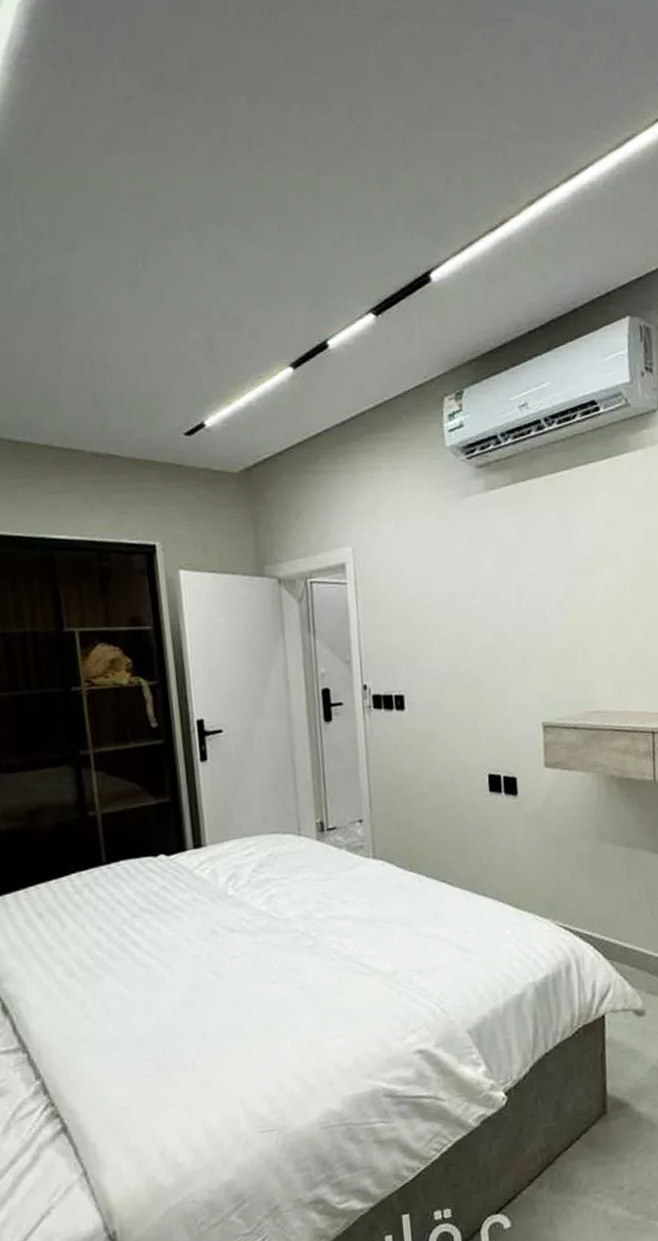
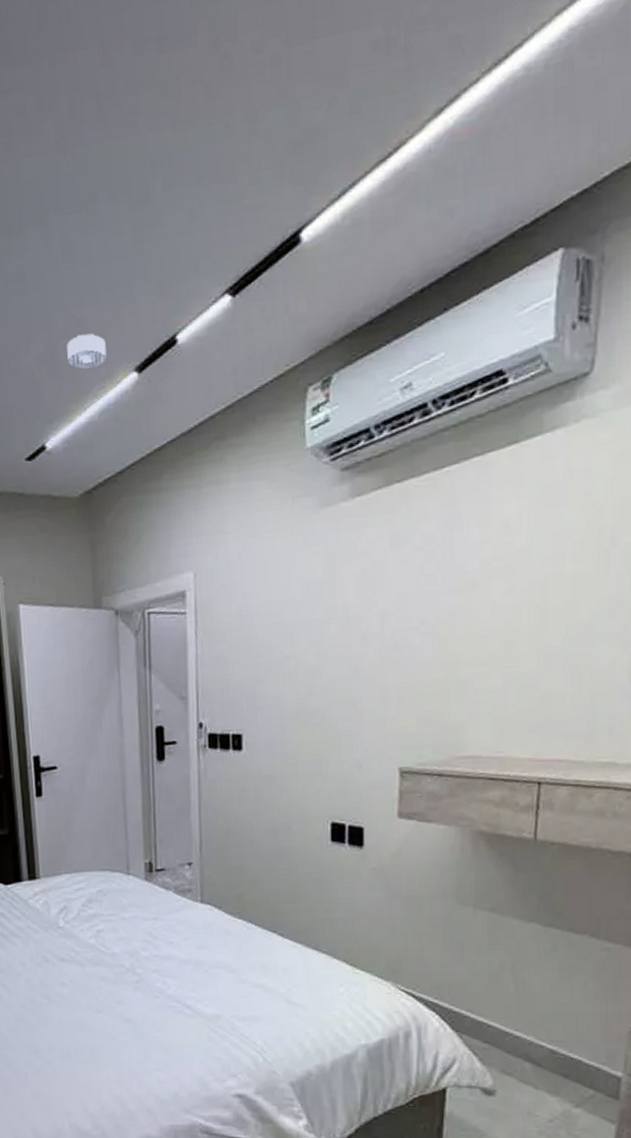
smoke detector: none [224,329,263,359] -> present [67,333,107,369]

